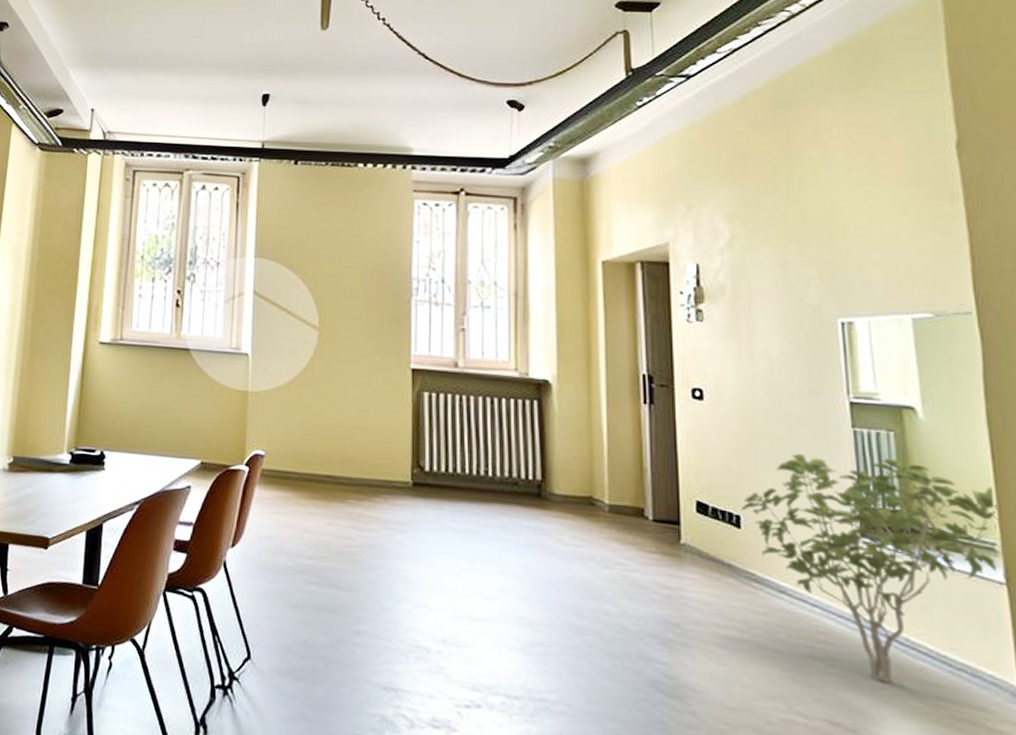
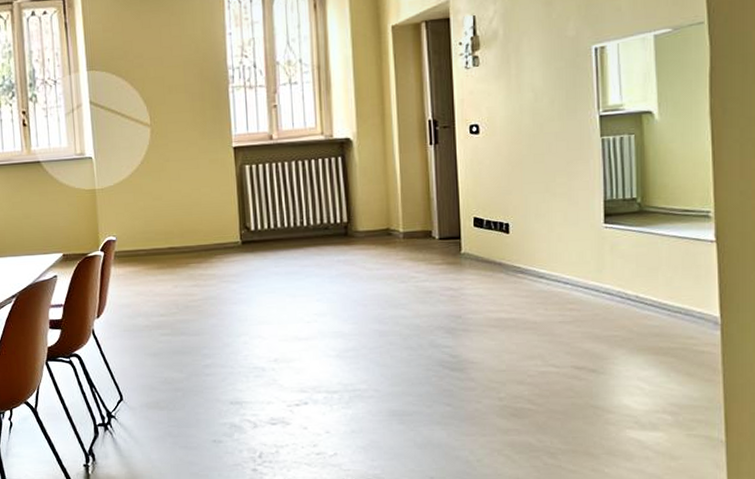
shrub: present [741,454,998,683] -> none [510,156,713,331]

